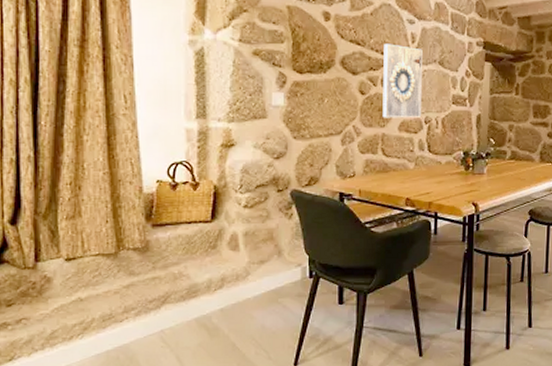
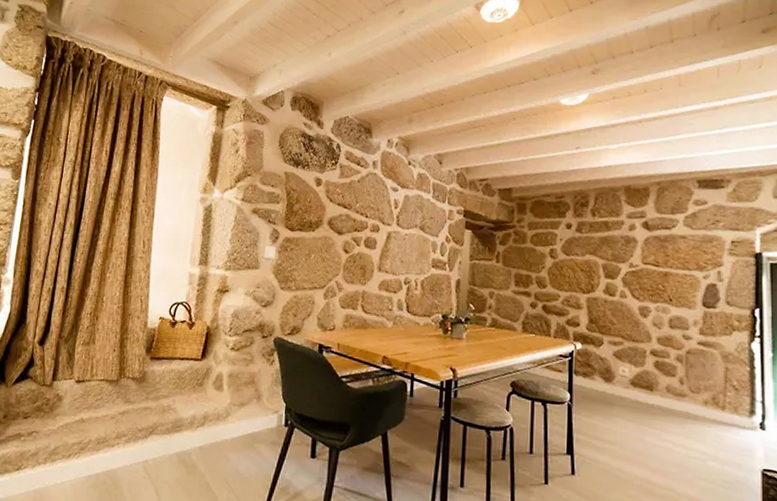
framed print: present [382,43,423,118] -> none [364,208,405,278]

